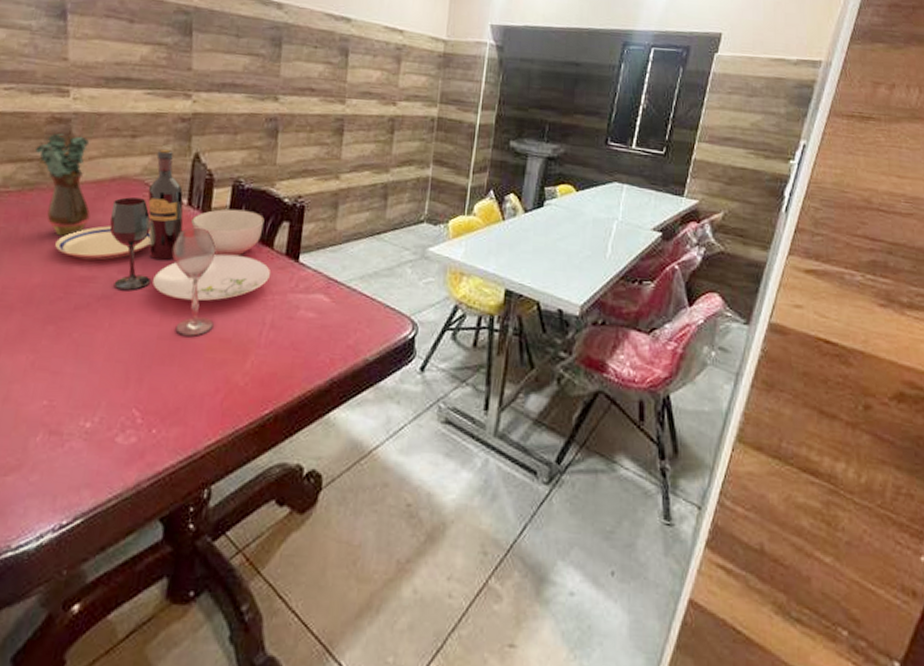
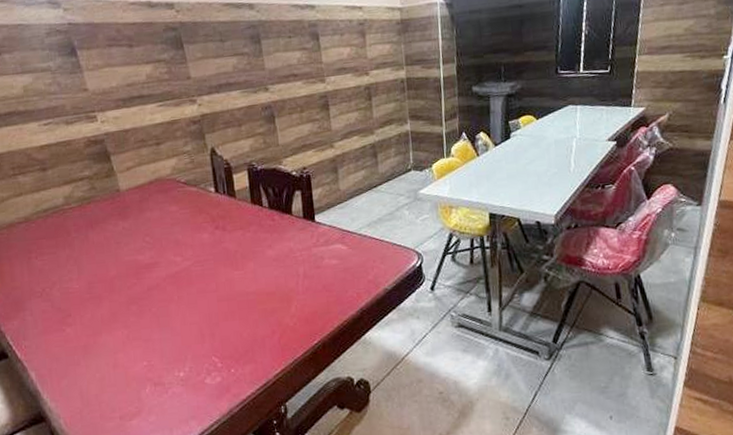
vase: present [35,129,91,236] -> none [83,149,141,236]
plate: present [55,226,152,261] -> none [119,218,194,251]
wine glass: present [109,197,151,291] -> none [155,193,201,270]
wine bottle: present [148,149,184,260] -> none [180,149,216,240]
plate: present [152,254,271,302] -> none [203,224,295,268]
wineglass: present [172,228,217,336] -> none [211,209,259,296]
bowl: present [191,208,265,256] -> none [221,187,281,229]

